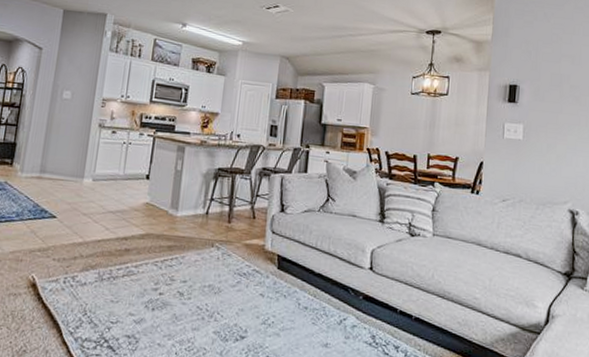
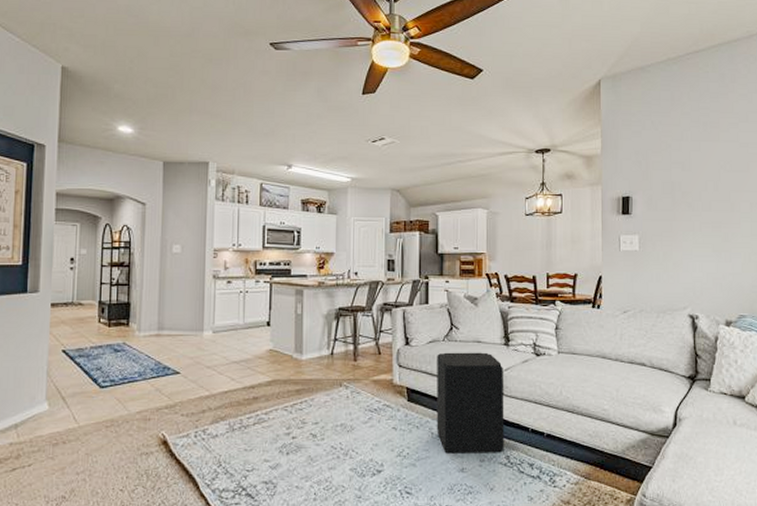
pouf: none [304,223,376,331] -> present [436,352,504,454]

